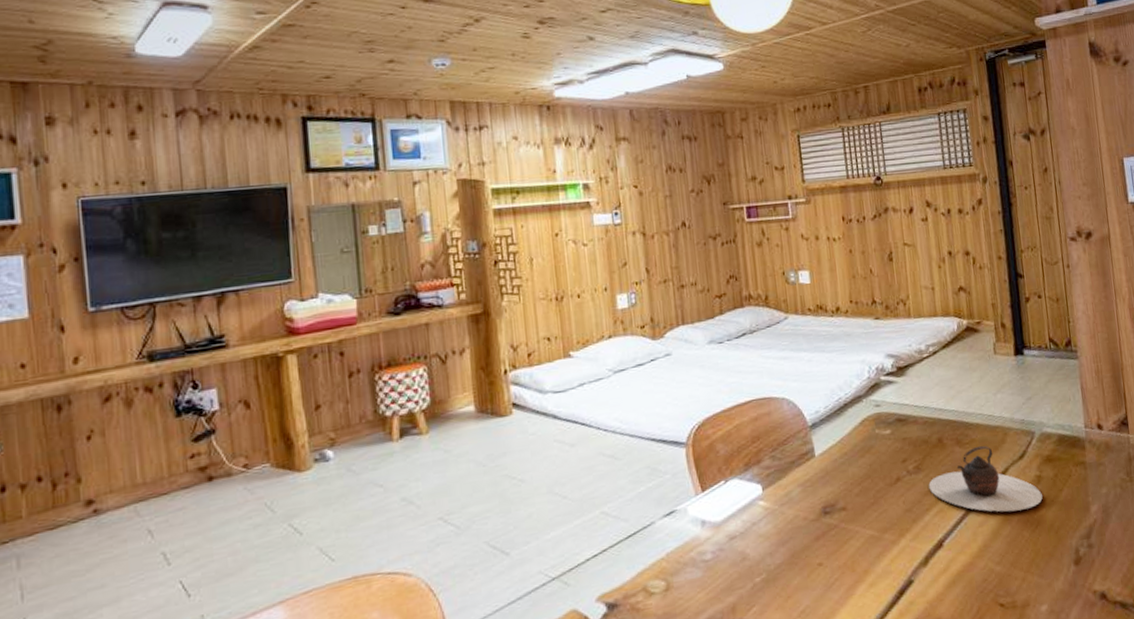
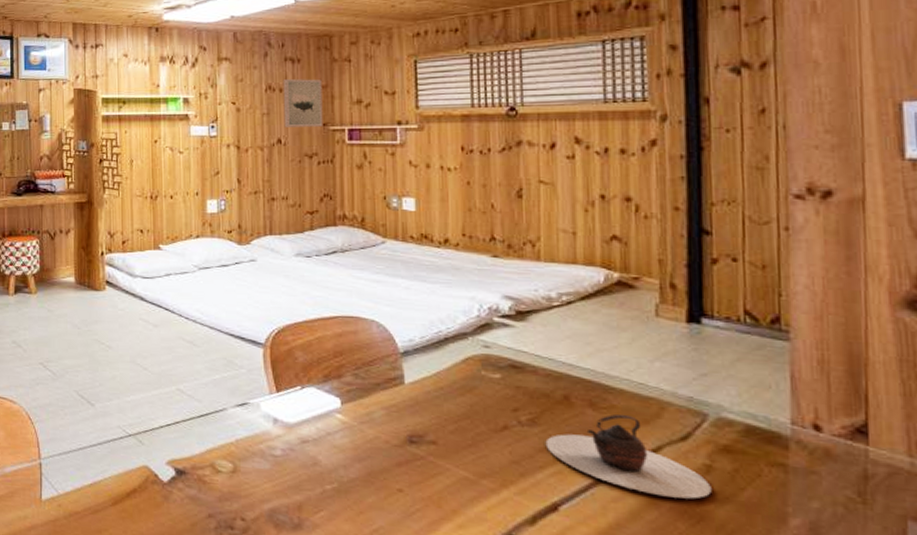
wall art: none [682,157,723,209] -> present [283,78,323,127]

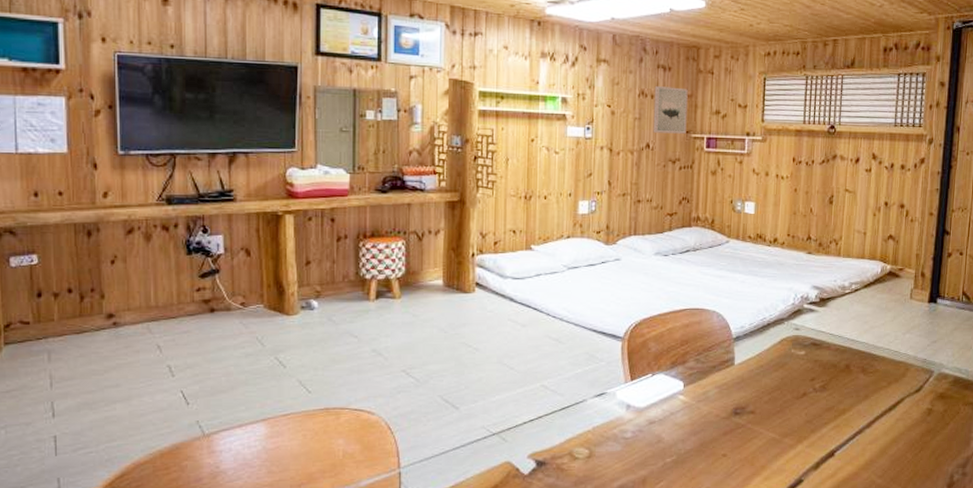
teapot: present [545,414,712,499] -> none [830,377,930,436]

